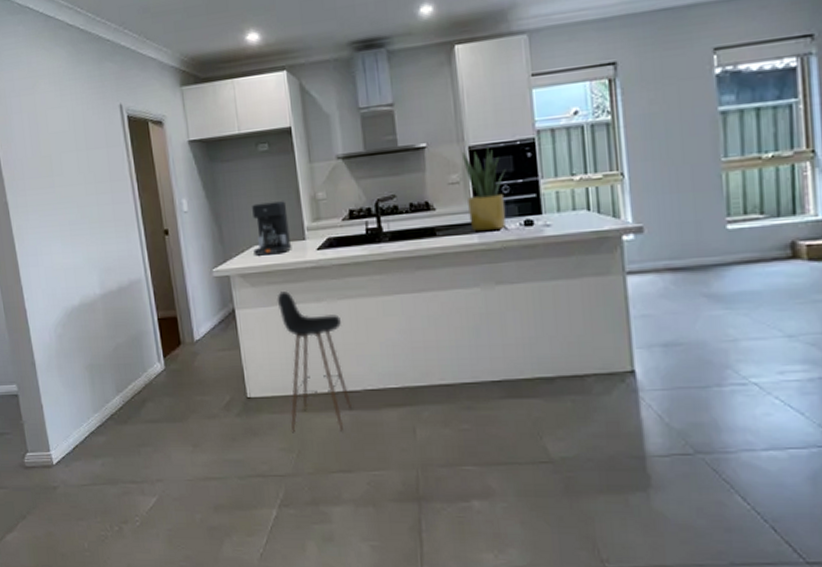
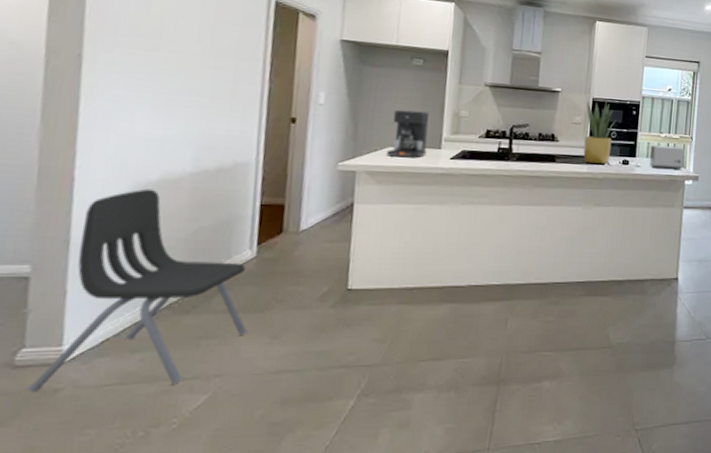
dining chair: none [37,313,174,488] -> present [27,188,249,391]
bar stool: present [277,291,352,433] -> none [389,192,459,324]
toaster: none [561,189,615,226] -> present [649,145,684,170]

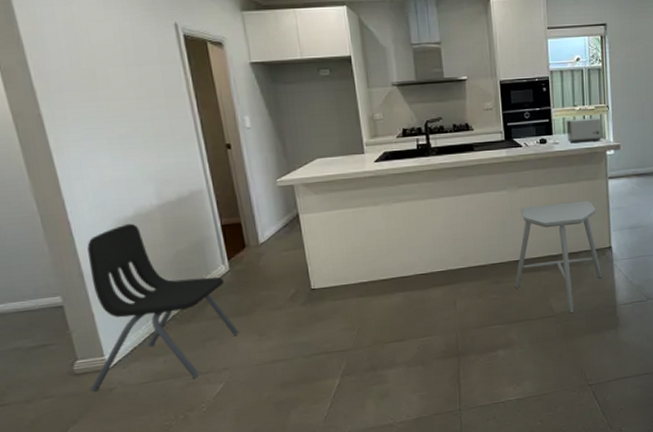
coffee maker: present [386,109,430,158] -> none [314,120,352,168]
bar stool: none [573,226,668,346] -> present [514,200,603,314]
planter: present [583,101,617,164] -> none [495,82,528,147]

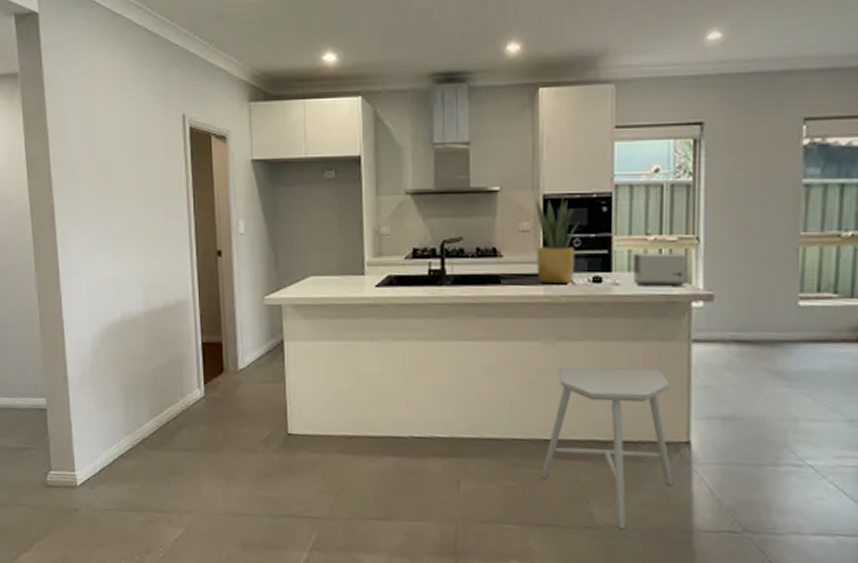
dining chair: present [87,223,240,392] -> none [58,328,207,516]
planter: none [495,82,528,147] -> present [536,197,579,283]

